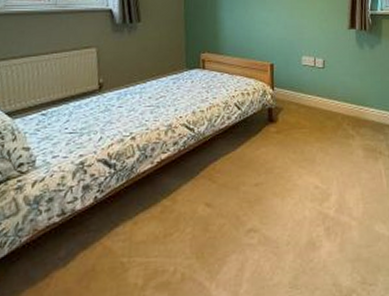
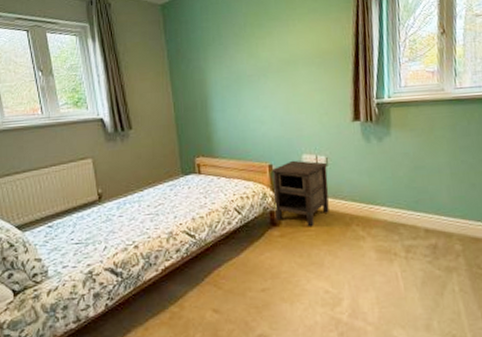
nightstand: none [272,61,325,125] -> present [271,160,329,227]

